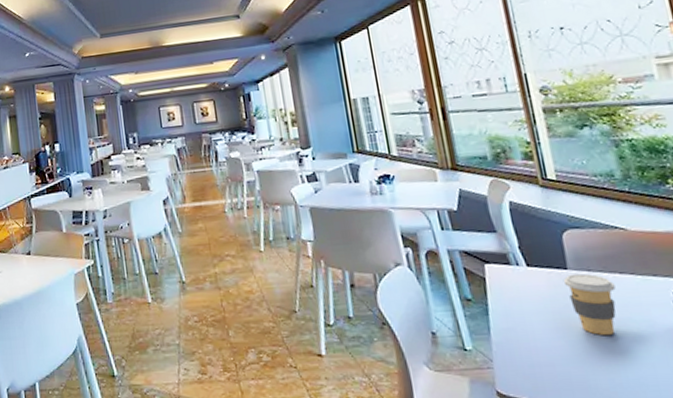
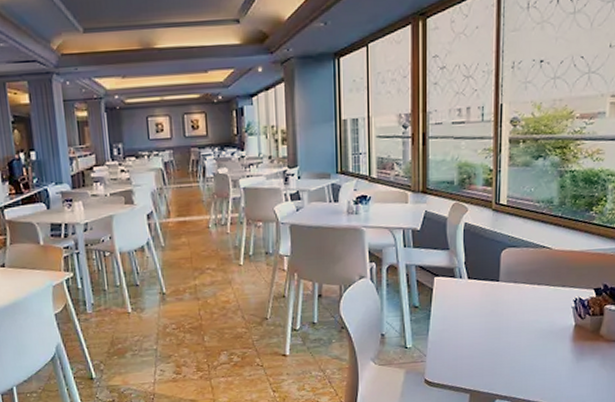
coffee cup: present [563,273,616,336] -> none [493,285,532,334]

